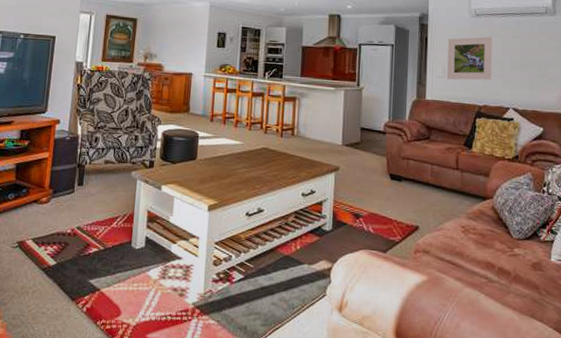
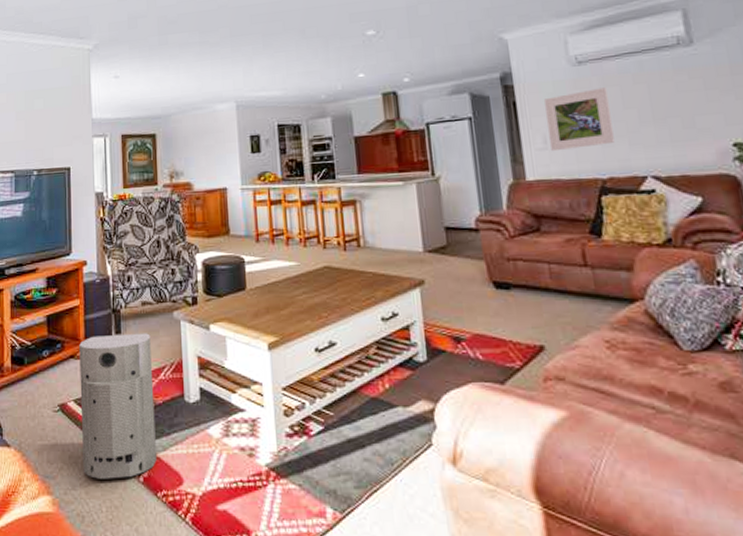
air purifier: none [33,185,109,308] -> present [79,333,156,479]

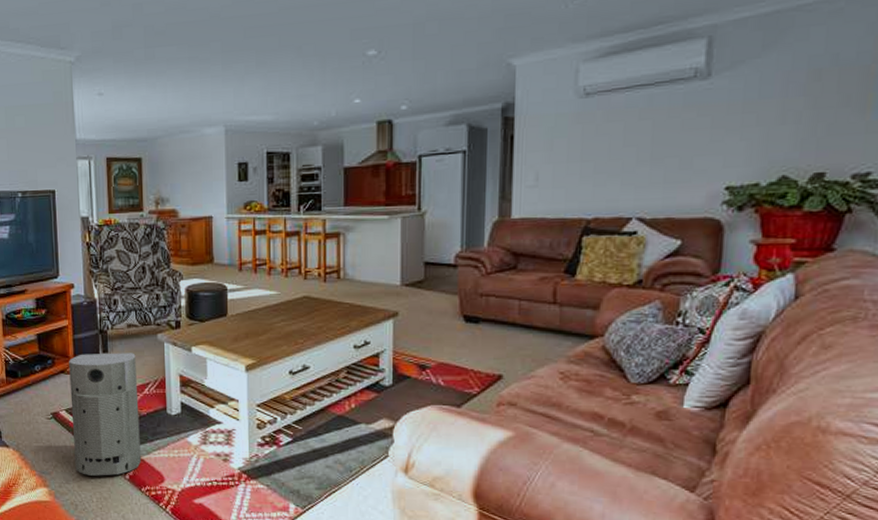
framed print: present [543,87,615,152] -> none [540,123,610,190]

